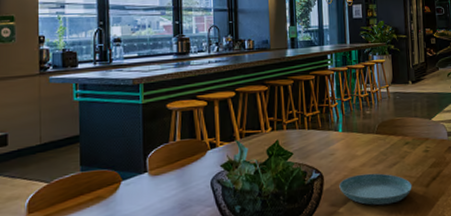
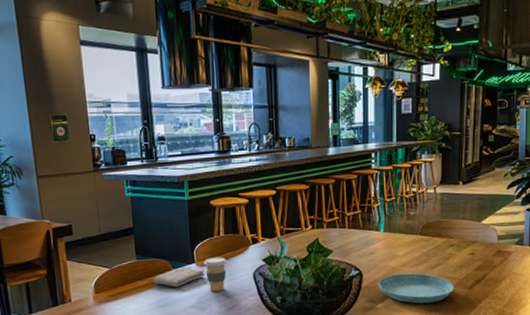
washcloth: none [98,177,159,201] -> present [153,267,206,287]
coffee cup: none [157,164,183,204] -> present [203,257,227,291]

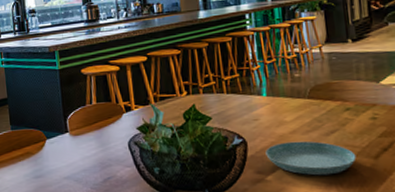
washcloth: present [153,267,206,287] -> none [27,137,79,158]
coffee cup: present [203,257,227,291] -> none [77,126,101,162]

